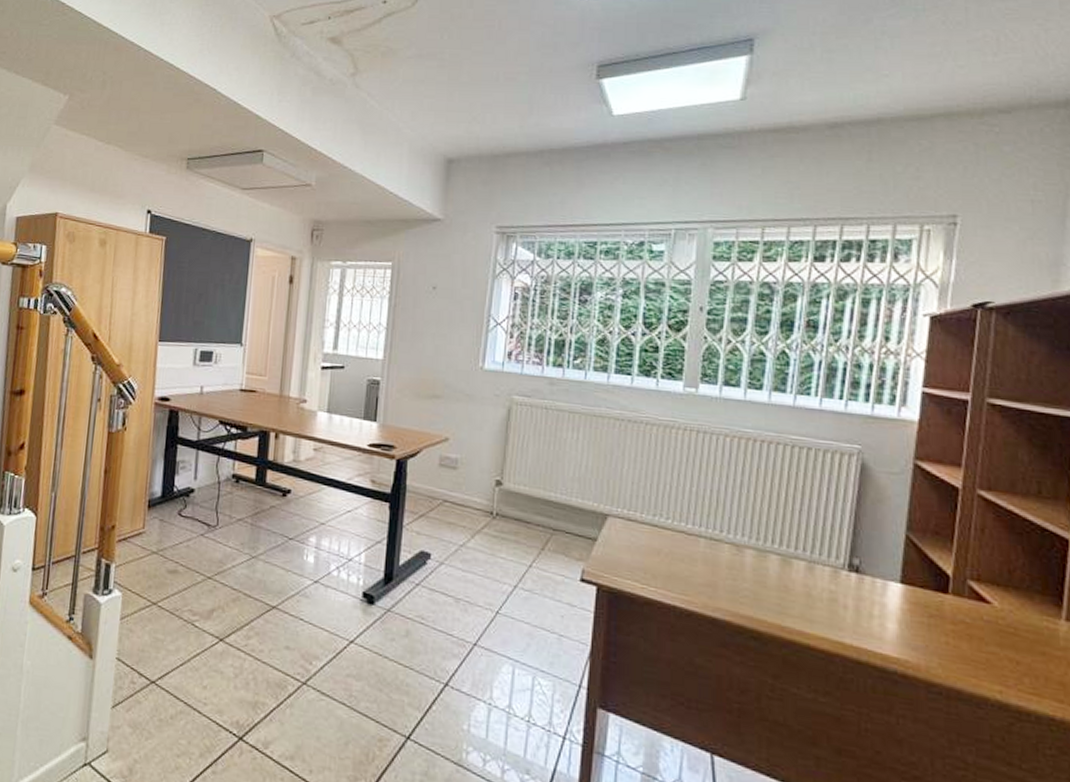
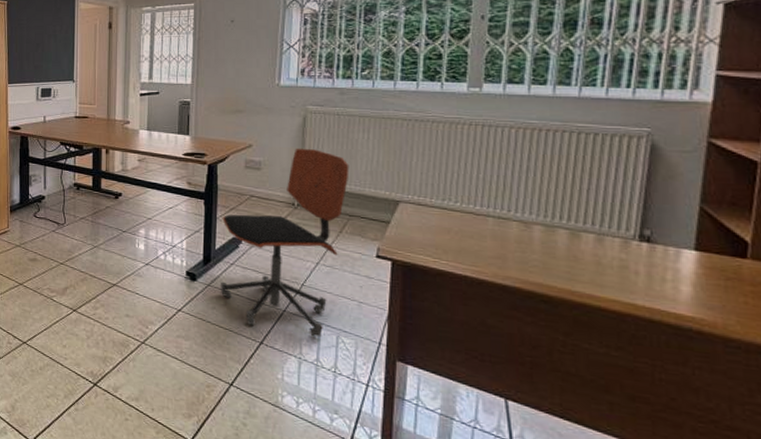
office chair: none [401,445,556,678] -> present [220,148,350,338]

